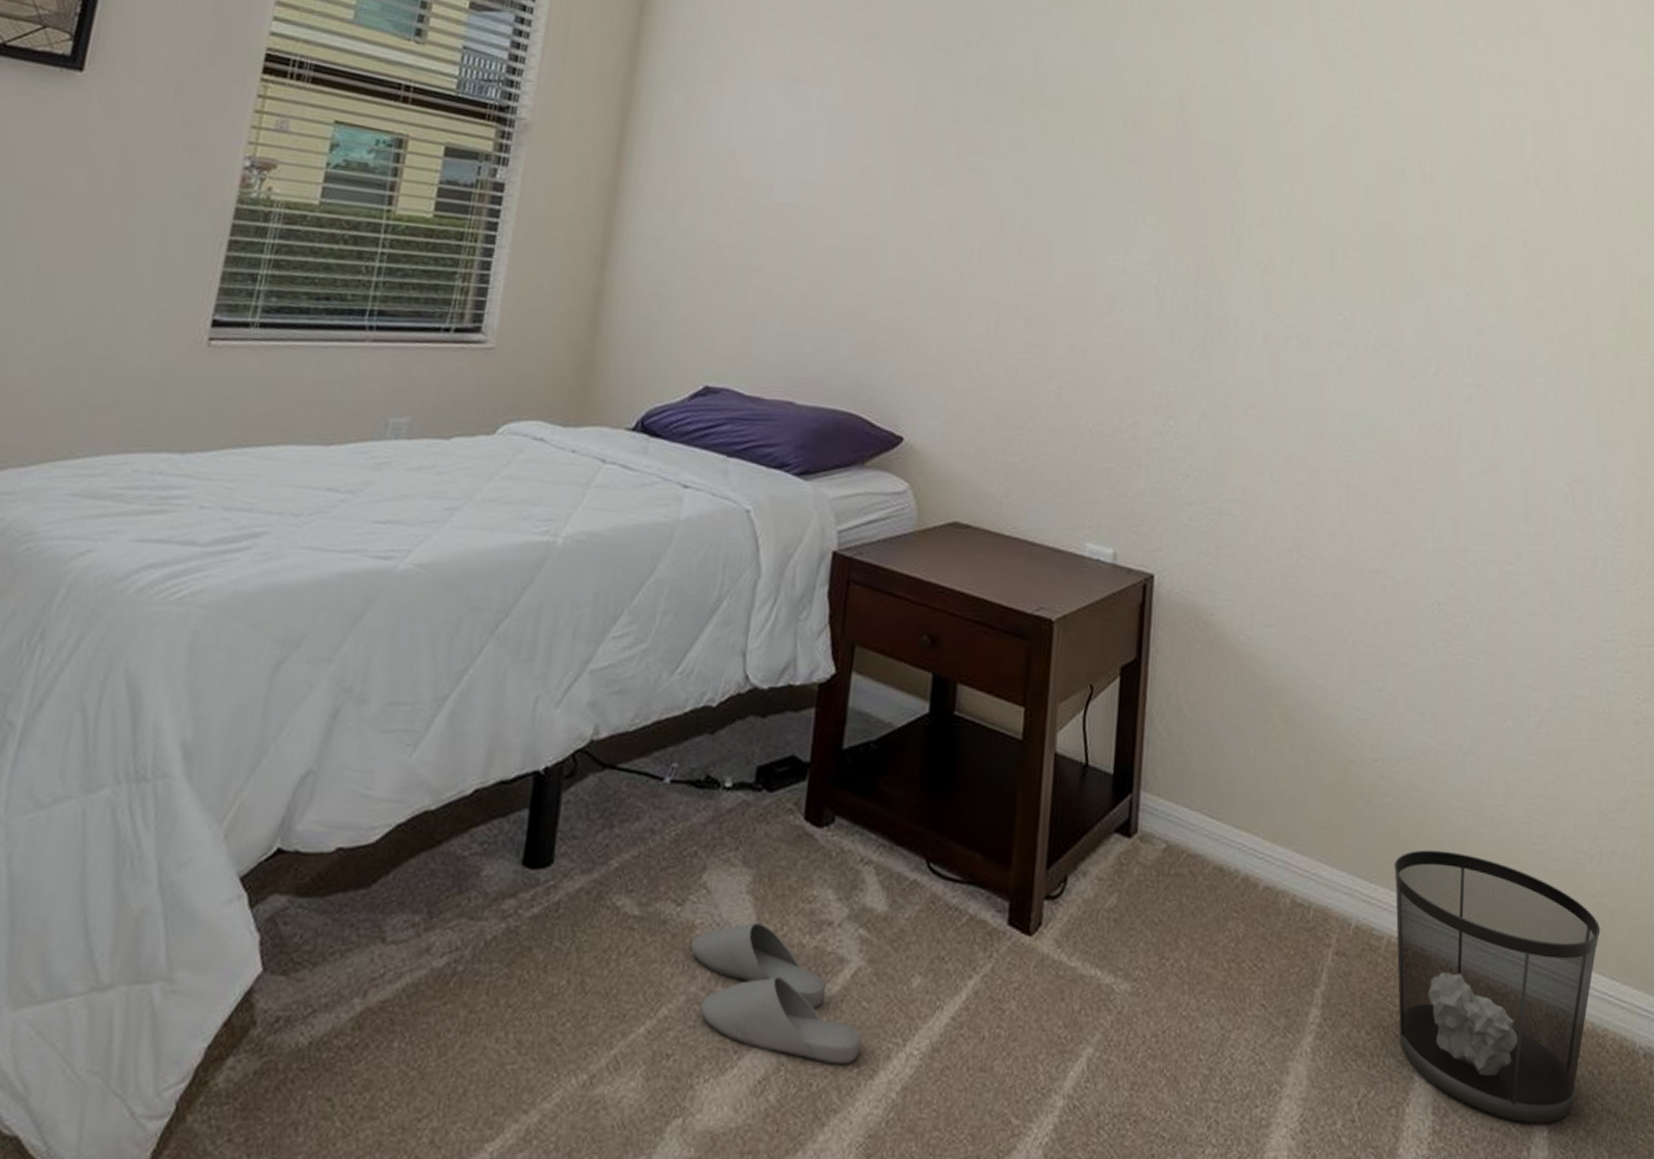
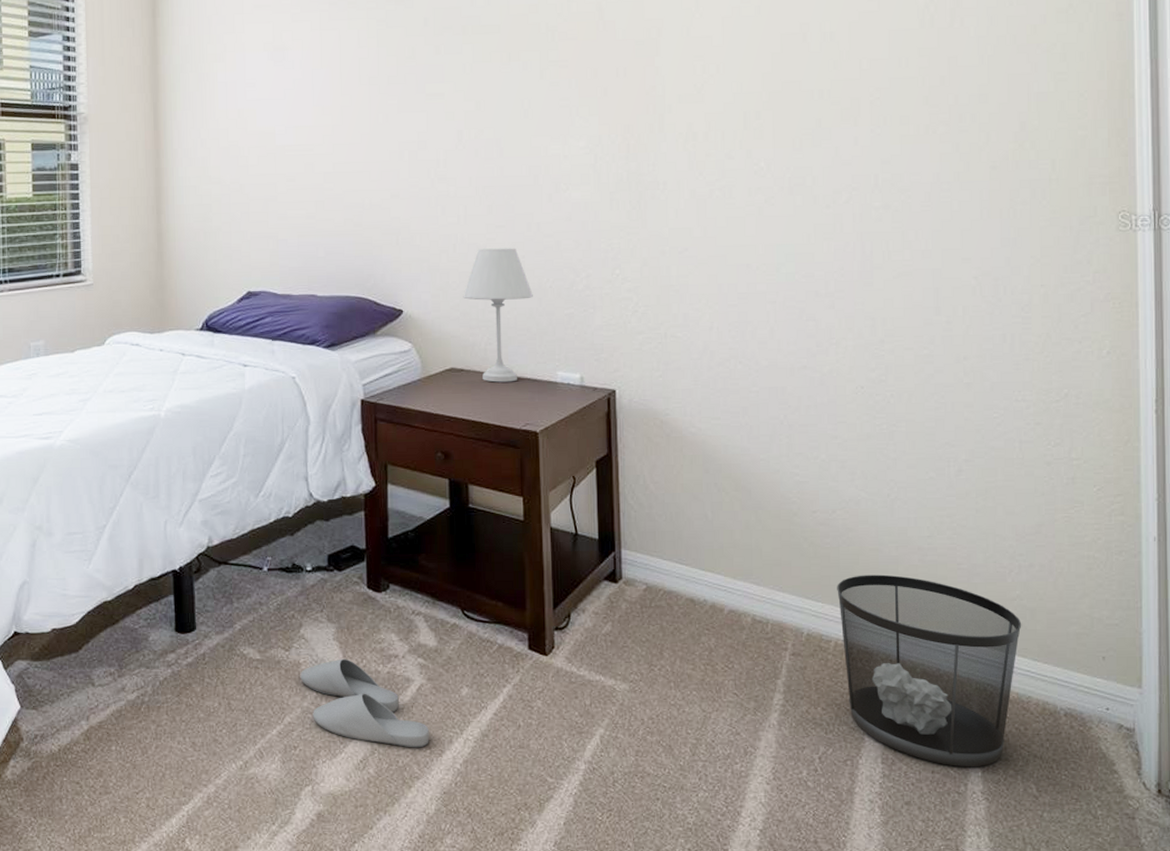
table lamp: none [981,370,1067,550] -> present [463,248,533,382]

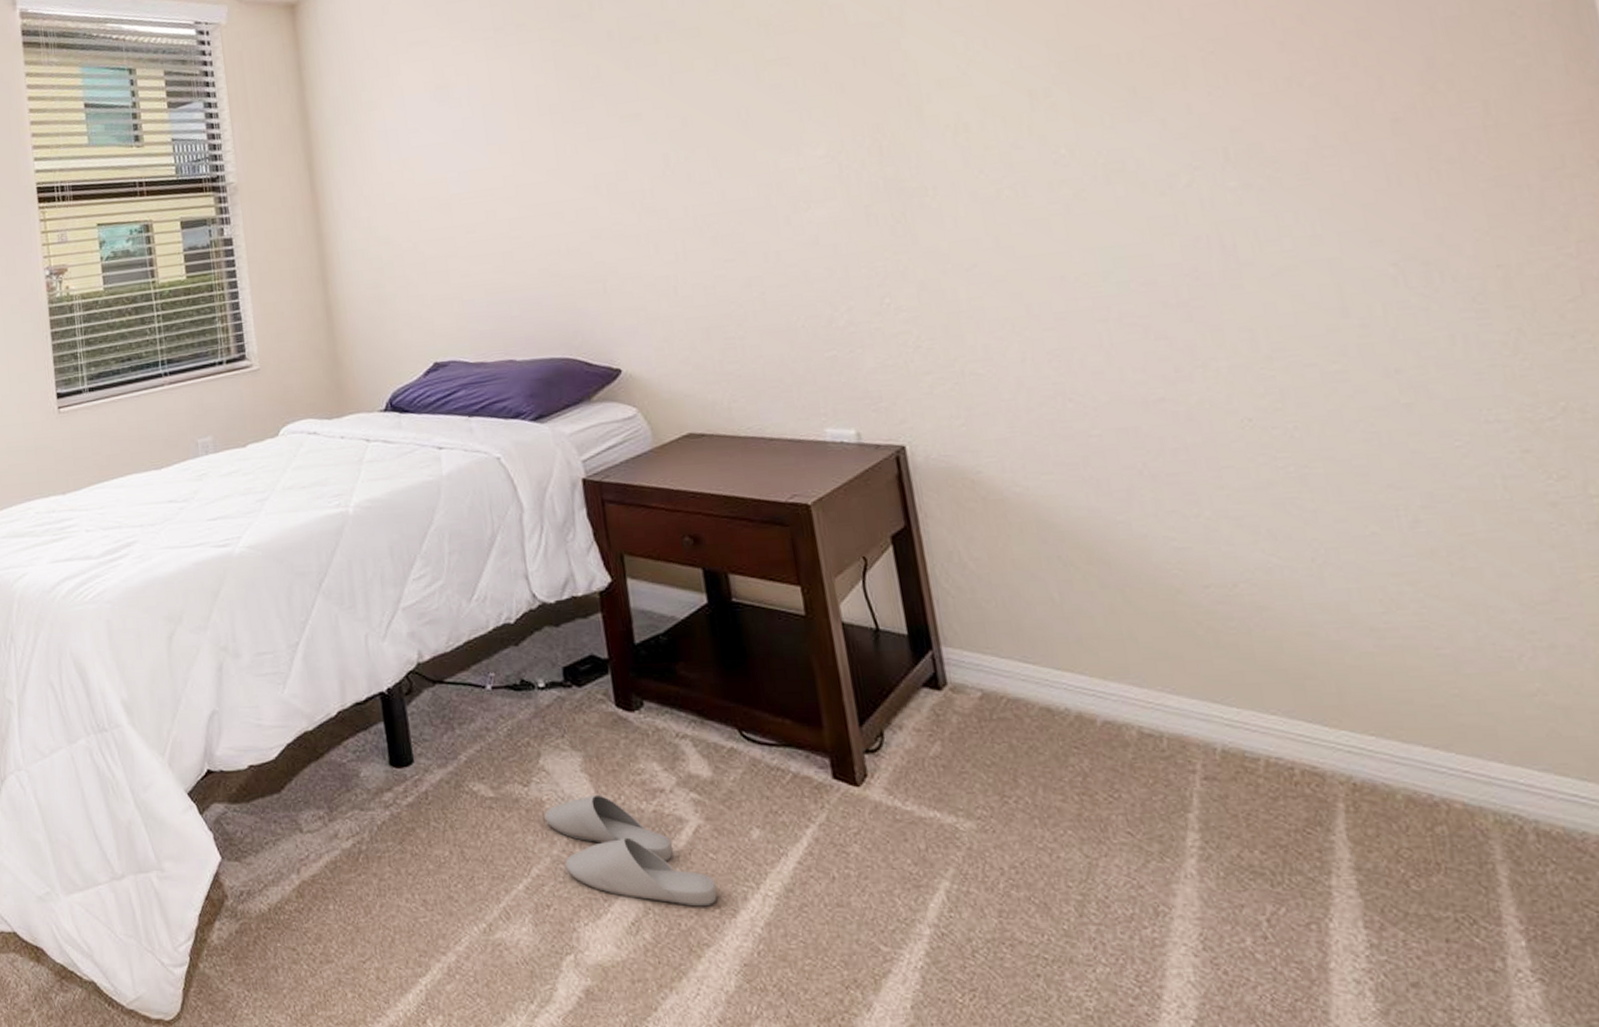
table lamp: present [463,248,533,382] -> none [693,283,782,447]
waste bin: present [837,574,1022,768] -> none [1255,666,1556,934]

